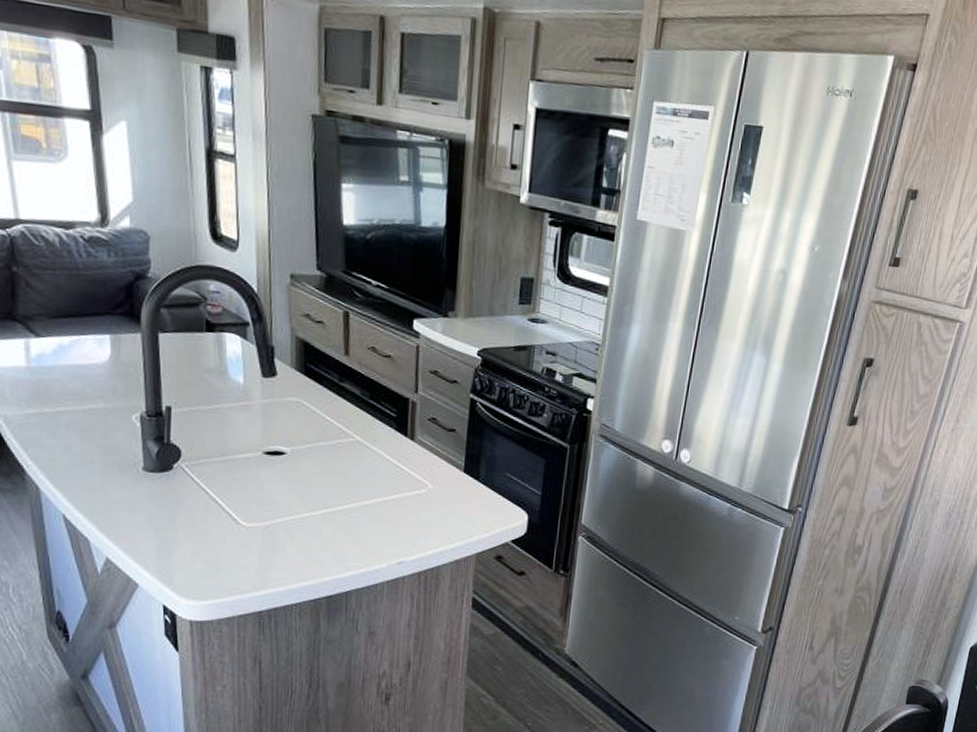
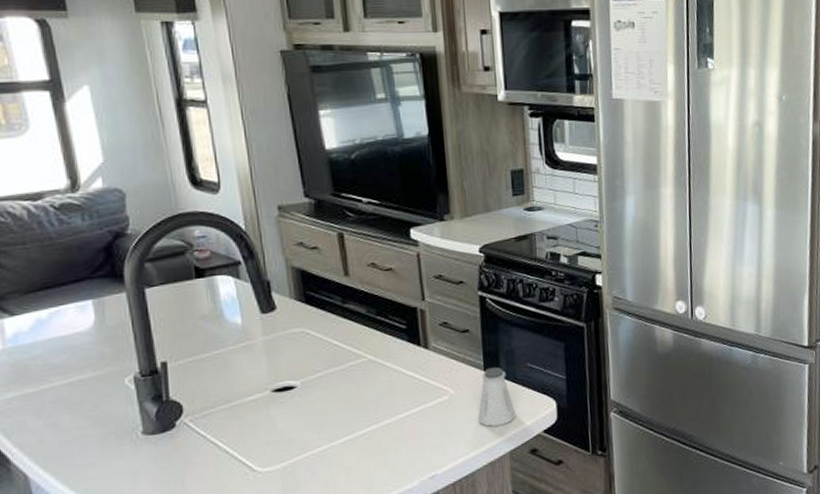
saltshaker: none [450,470,488,528] -> present [477,367,516,427]

